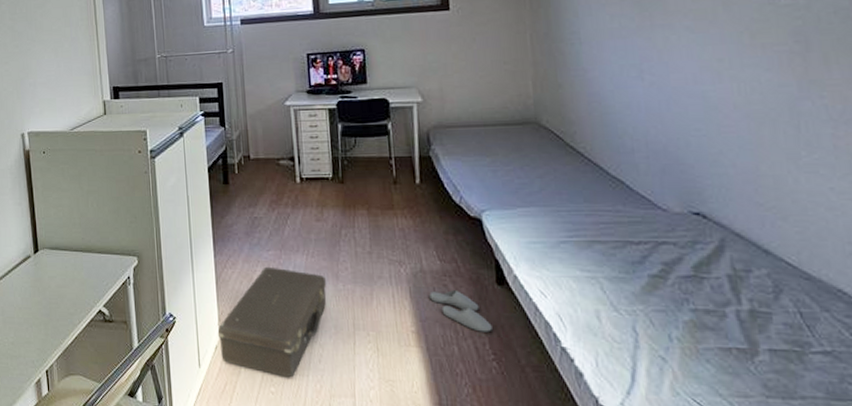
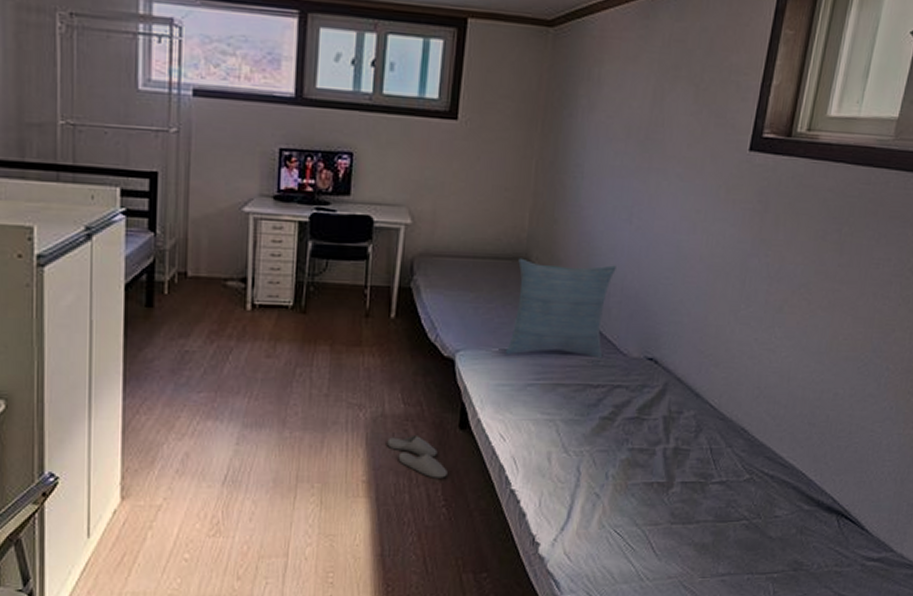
suitcase: present [217,266,327,378] -> none [118,411,271,541]
pillow: none [529,121,639,215] -> present [506,258,616,359]

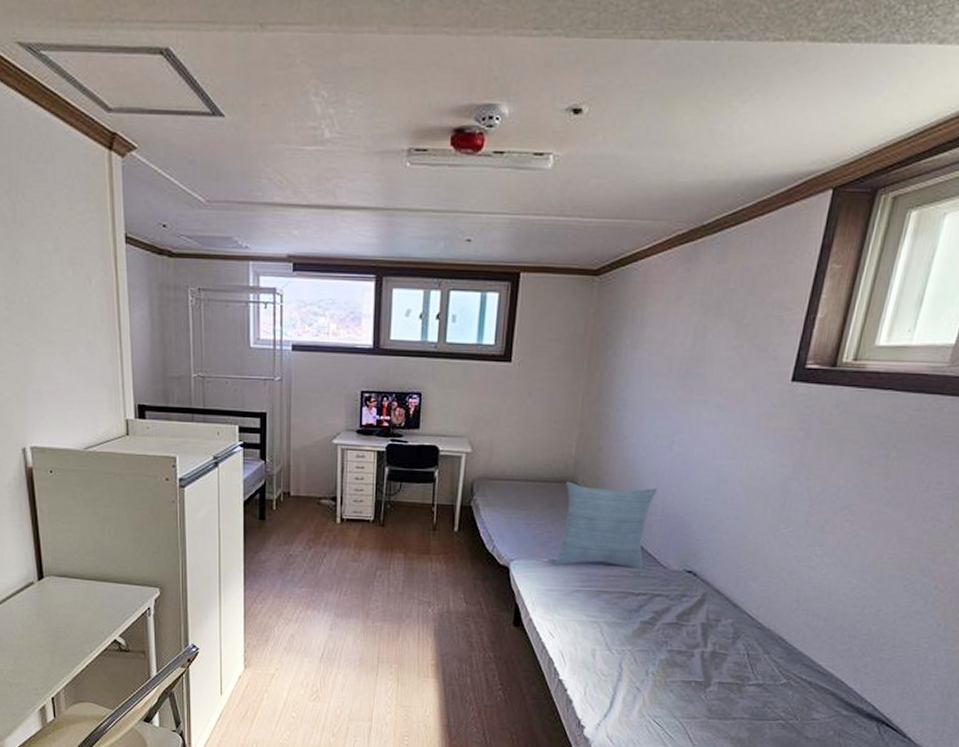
slippers: present [387,434,448,478] -> none [452,628,503,666]

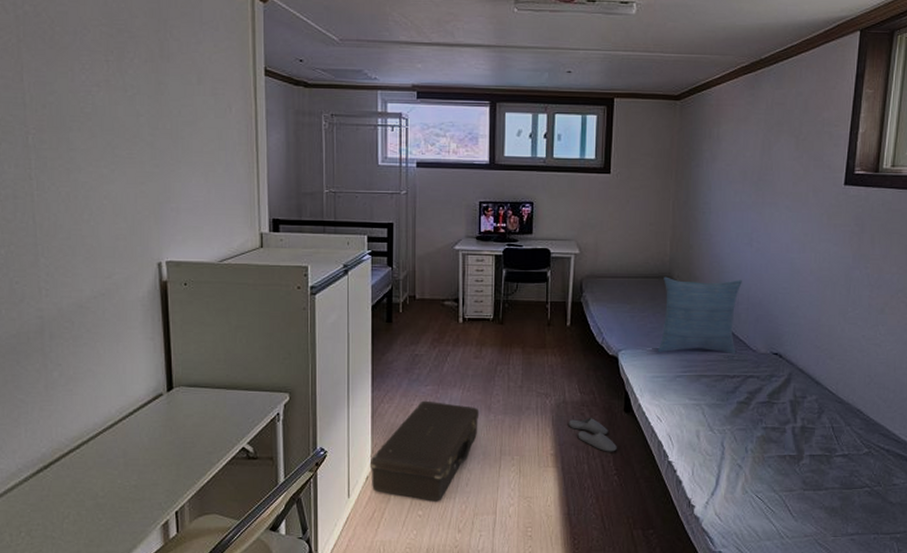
suitcase: none [242,602,357,705] -> present [369,400,480,502]
slippers: none [452,628,503,666] -> present [569,417,617,452]

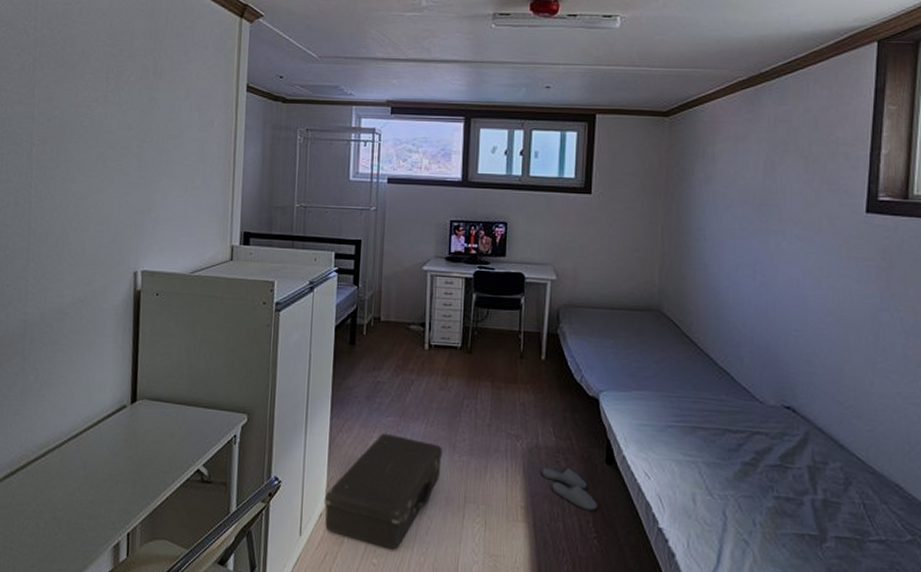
pillow: present [658,276,742,355] -> none [646,309,744,405]

